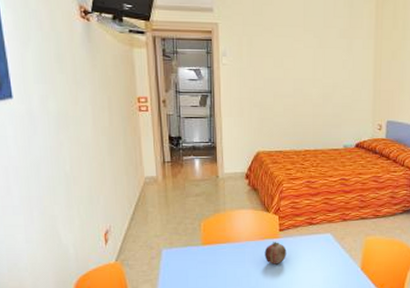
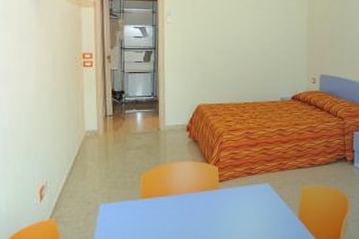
fruit: present [264,242,287,265] -> none [204,193,226,216]

